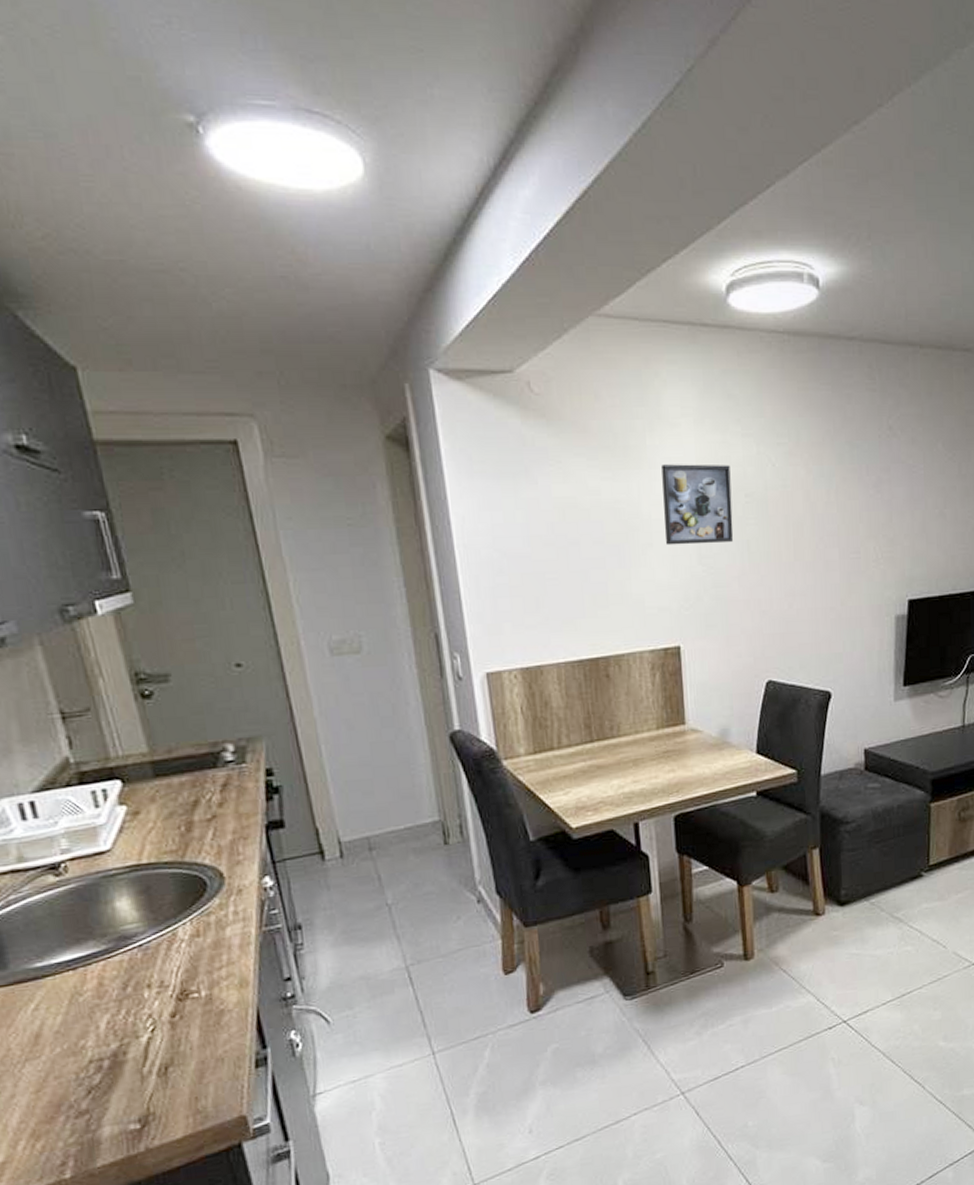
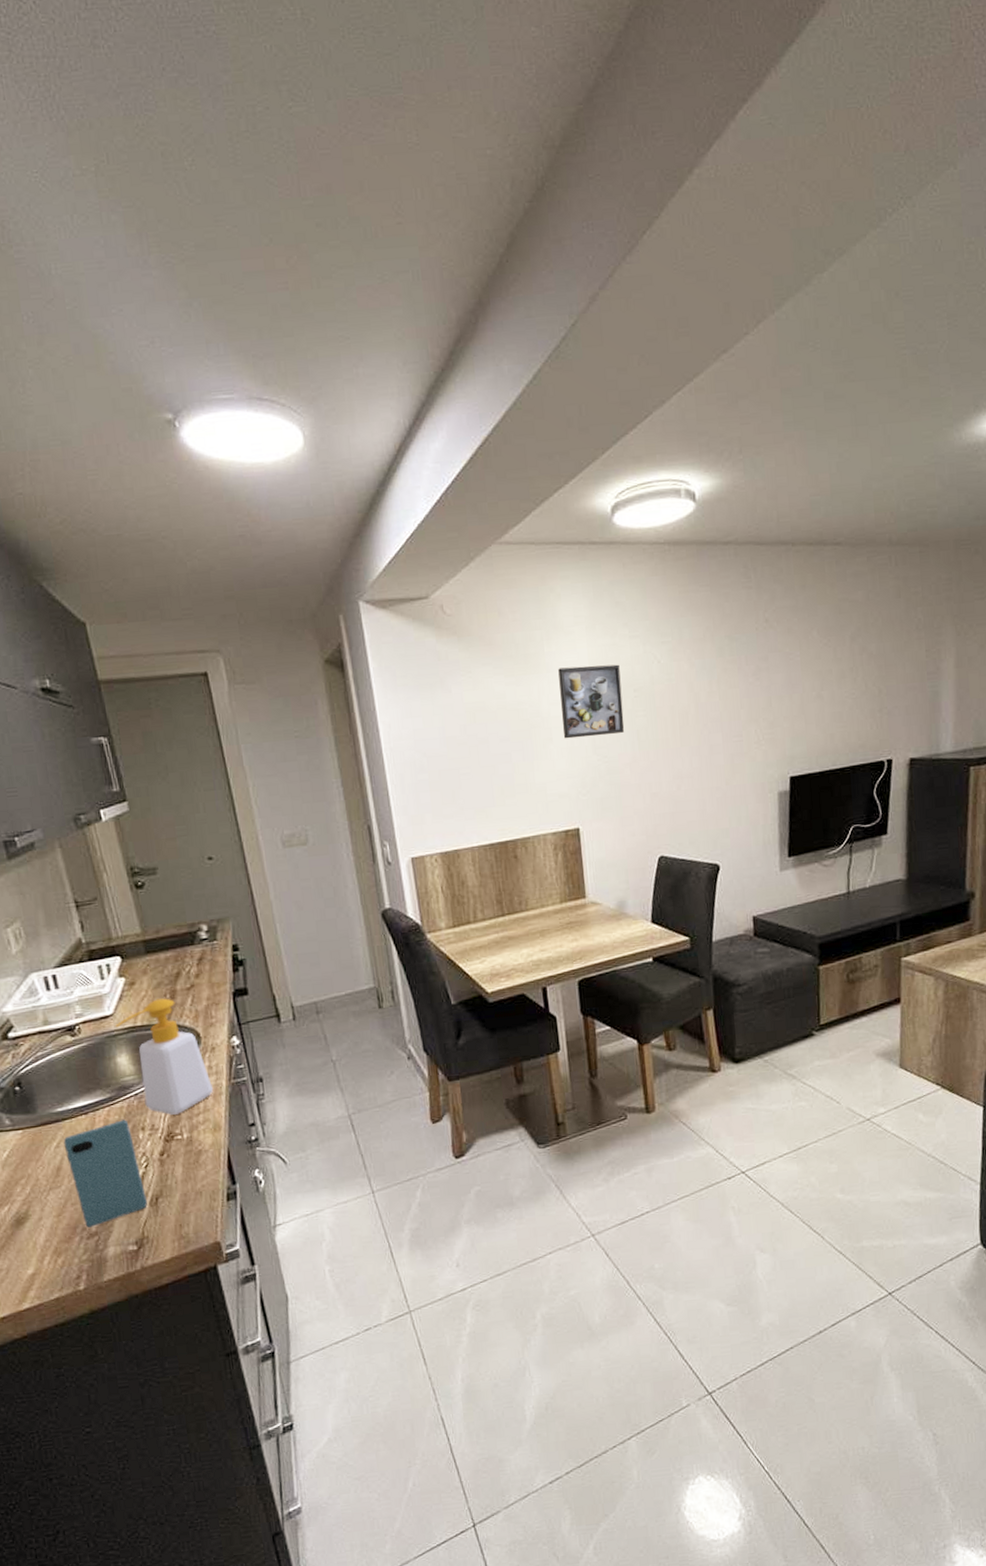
smartphone: none [43,975,154,1106] -> present [63,1119,147,1229]
soap bottle: none [113,831,239,969] -> present [115,998,213,1115]

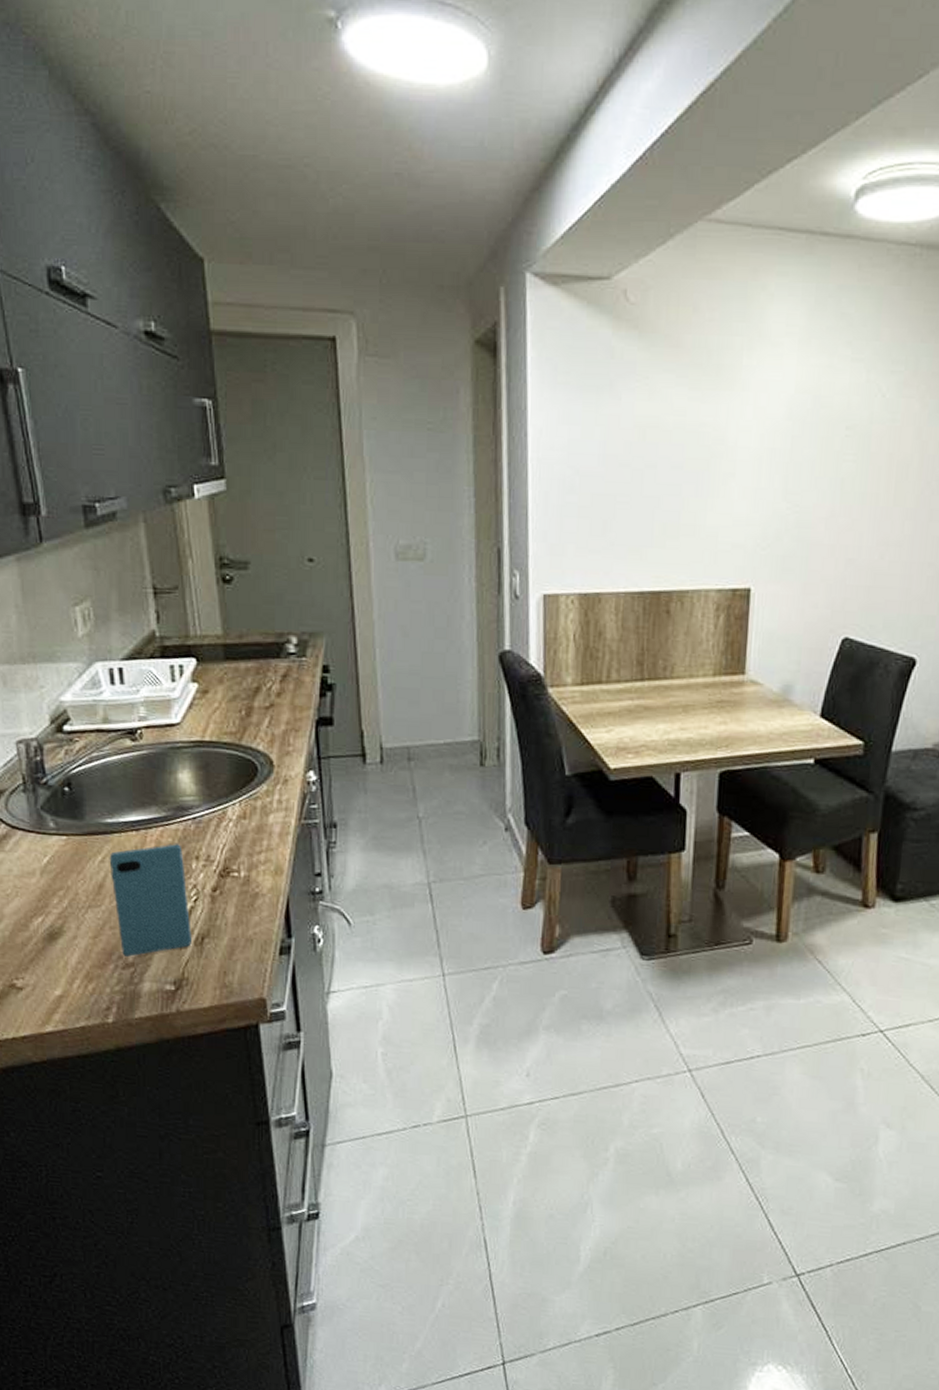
soap bottle: present [115,998,213,1115] -> none [181,714,279,848]
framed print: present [558,664,625,739] -> none [749,387,833,479]

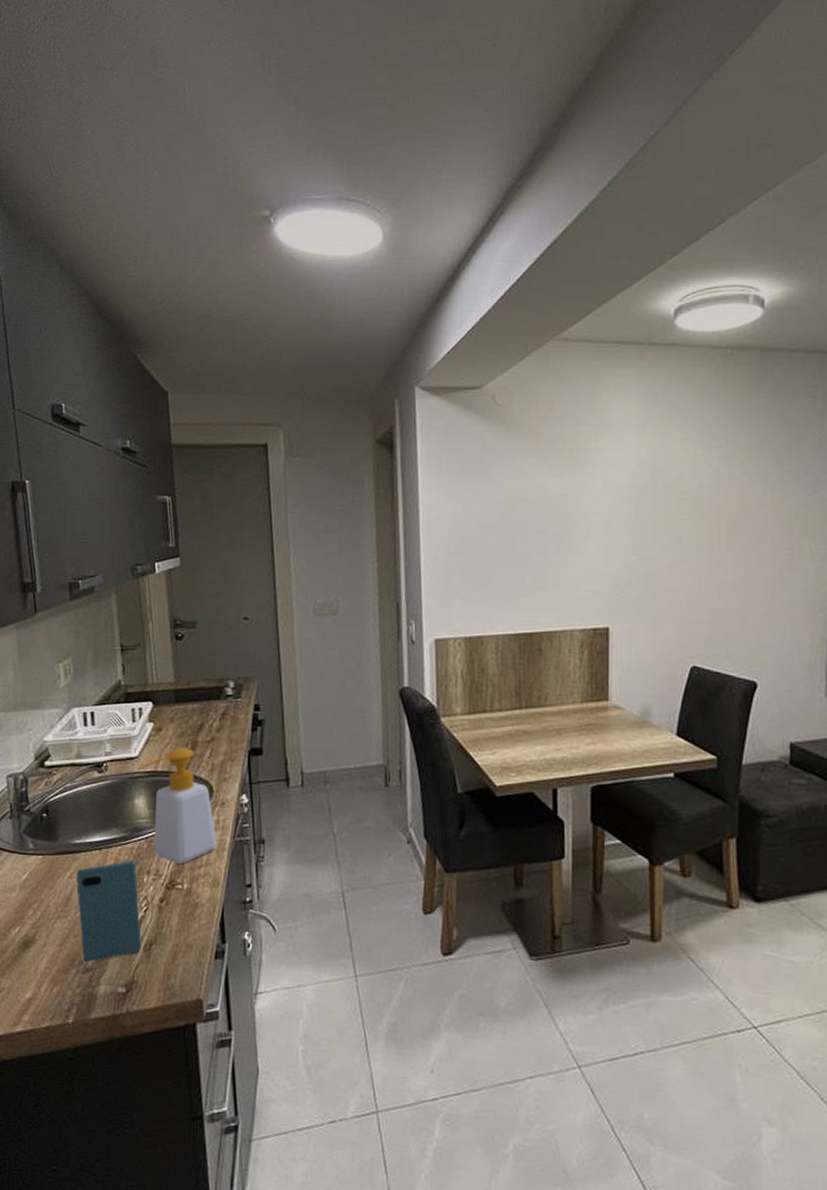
soap bottle: none [181,714,279,848] -> present [138,747,217,864]

